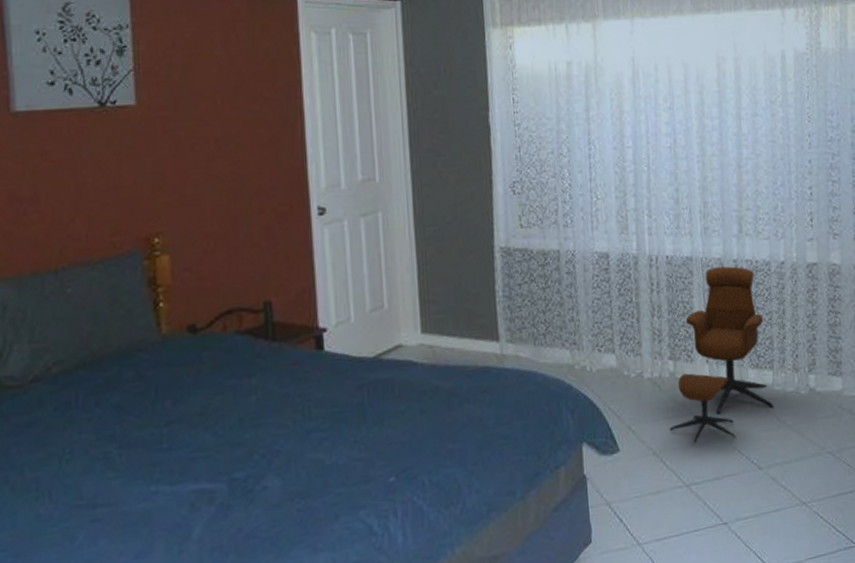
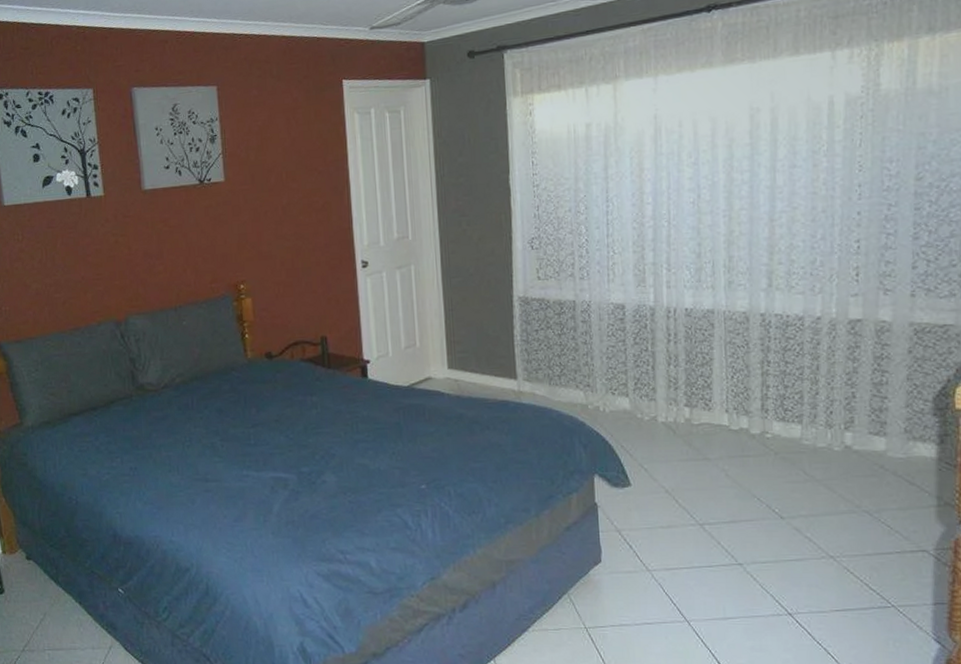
armchair: present [669,266,774,443] -> none [683,320,801,487]

